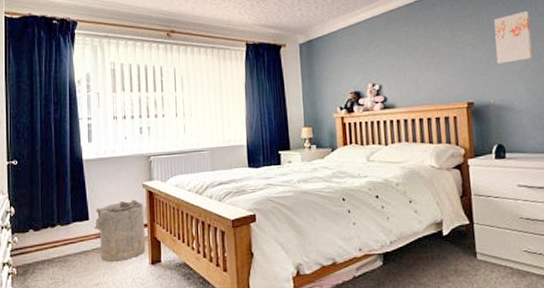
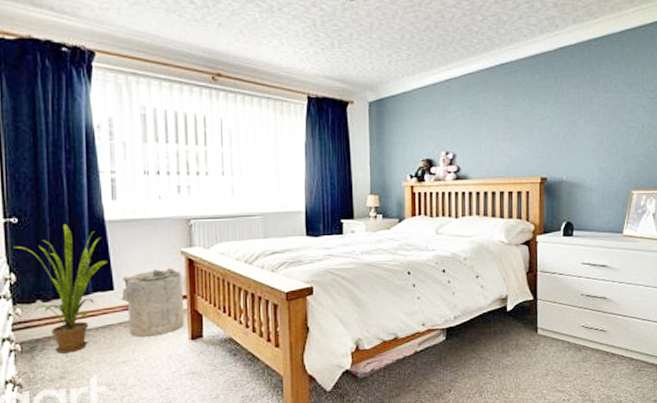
house plant: none [13,163,84,277] -> present [13,223,107,354]
wall art: present [493,10,532,64] -> none [572,86,608,139]

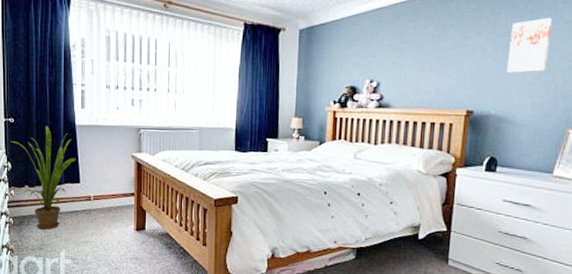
laundry hamper: present [120,268,185,337] -> none [84,169,132,224]
wall art: none [572,86,608,139] -> present [506,17,552,73]

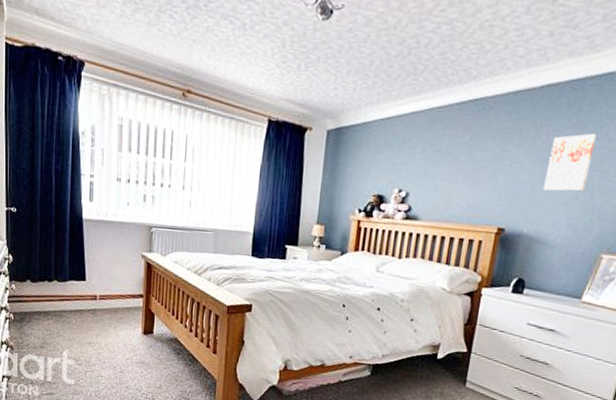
house plant: present [10,125,76,230] -> none [12,217,82,328]

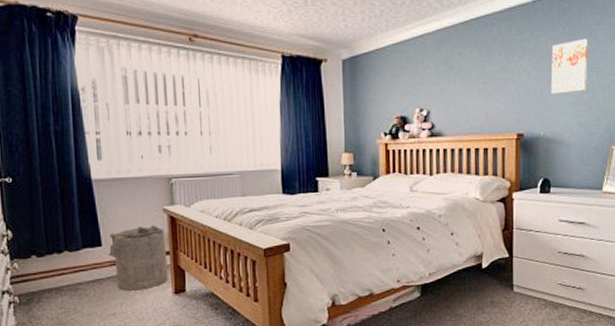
laundry hamper: none [90,268,141,326] -> present [108,225,168,291]

